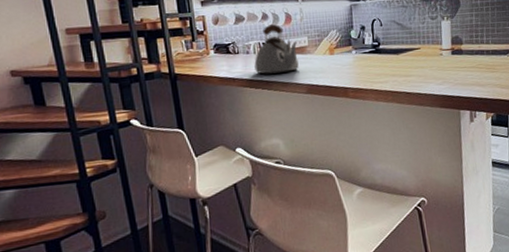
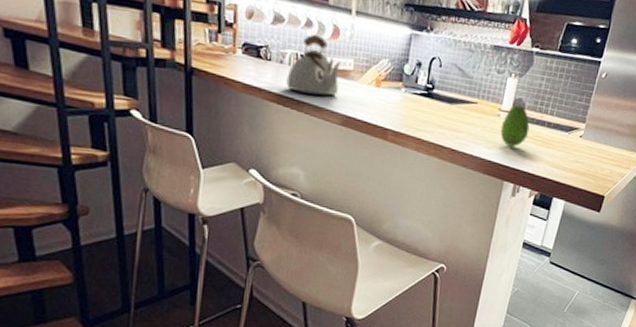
fruit: none [445,41,472,79] -> present [500,104,530,147]

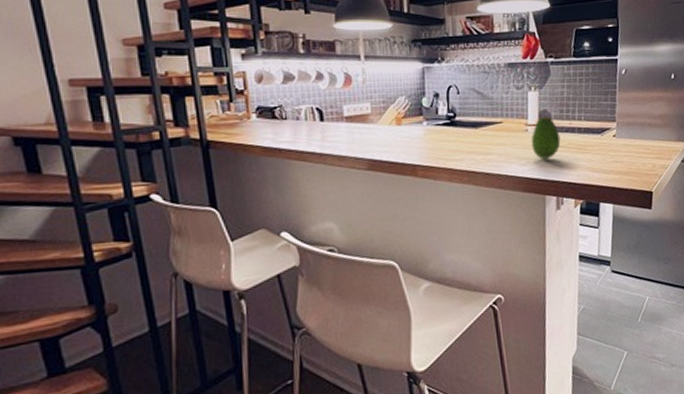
kettle: present [286,34,342,96] -> none [305,85,359,145]

